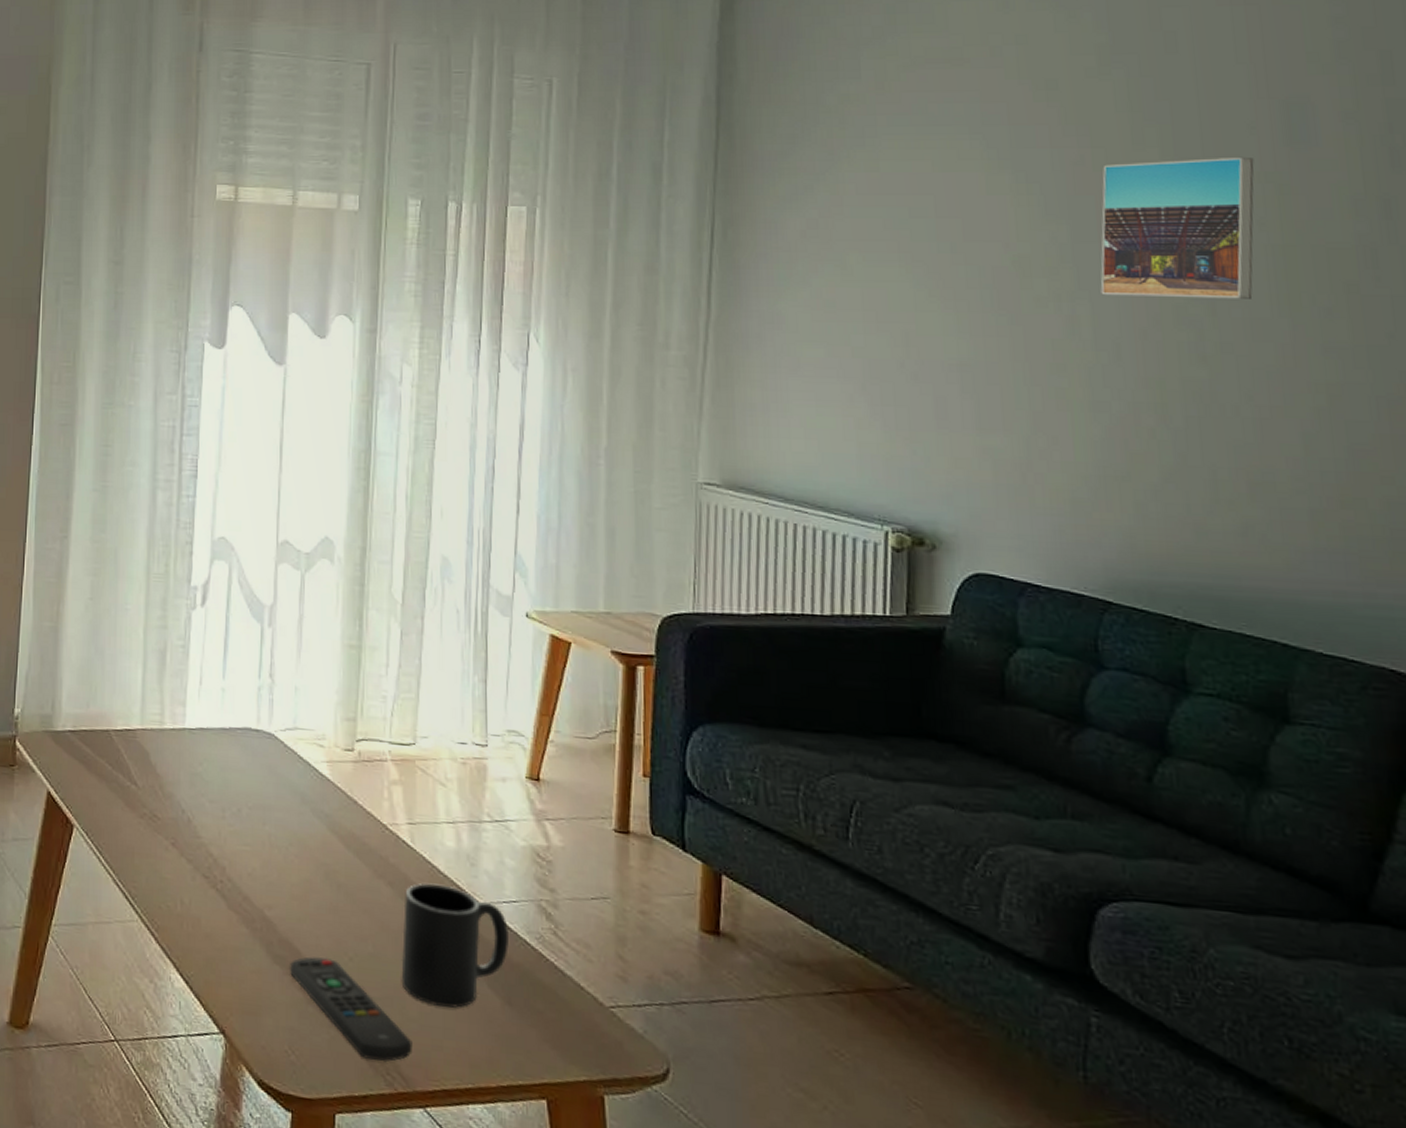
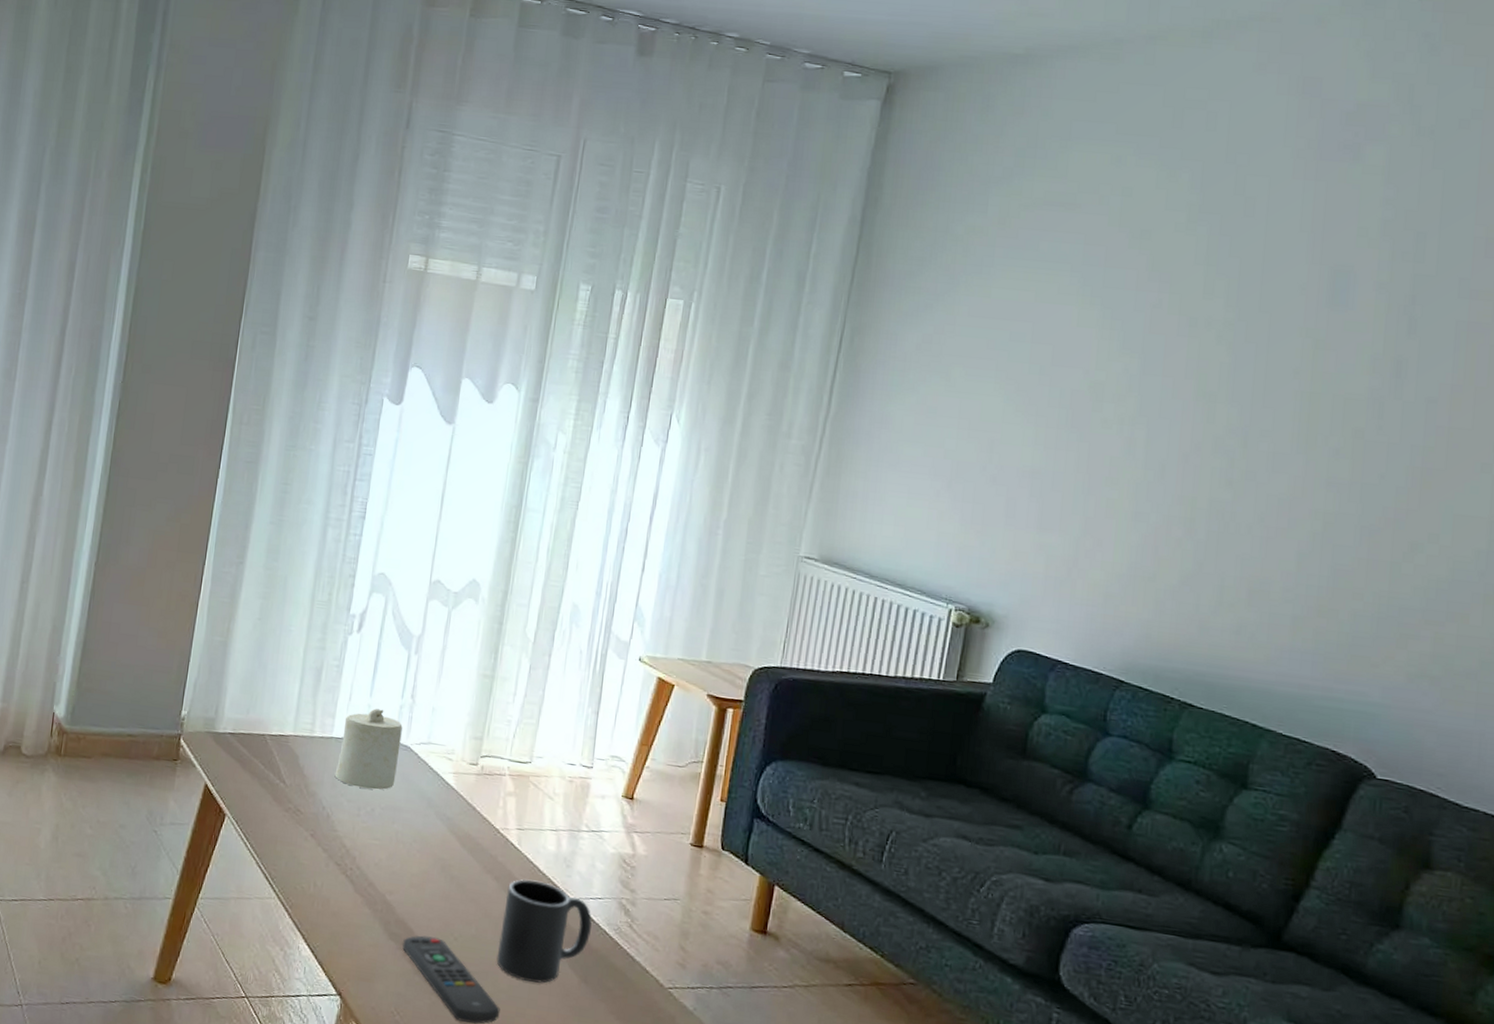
candle: none [192,692,263,787] -> present [334,708,403,790]
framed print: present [1100,156,1254,299] -> none [1157,309,1300,436]

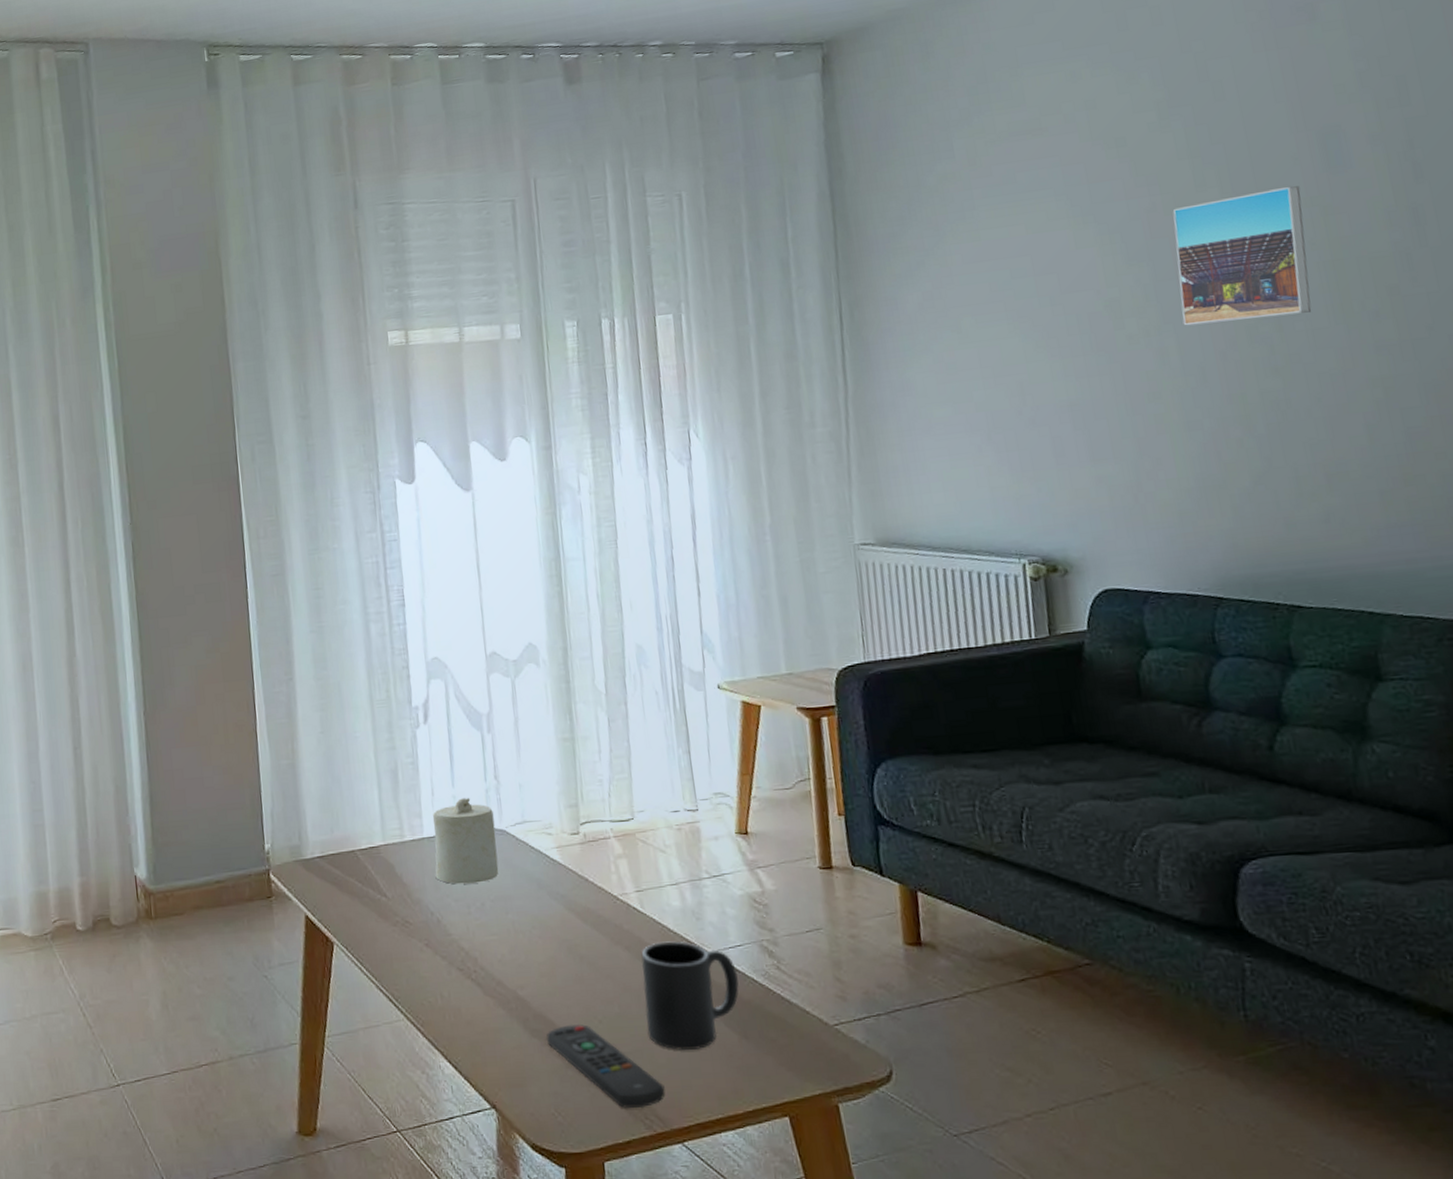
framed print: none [1157,309,1300,436] -> present [1172,185,1311,326]

